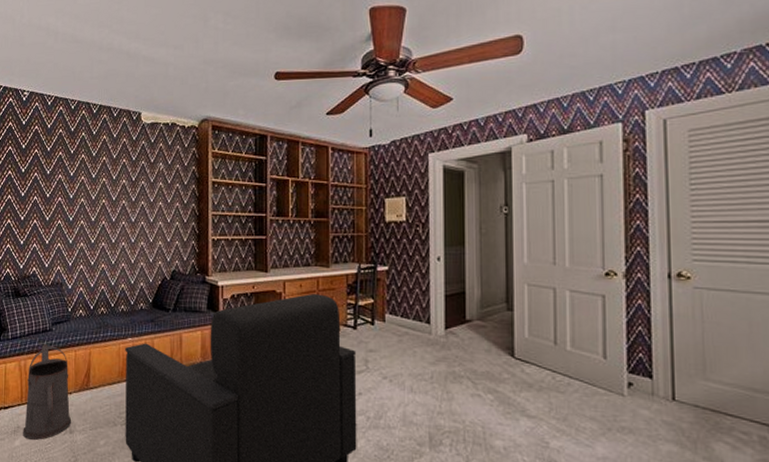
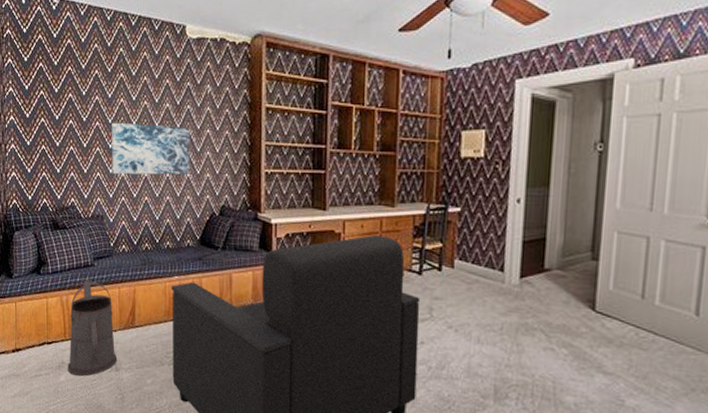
wall art: none [72,197,144,245] -> present [112,122,190,175]

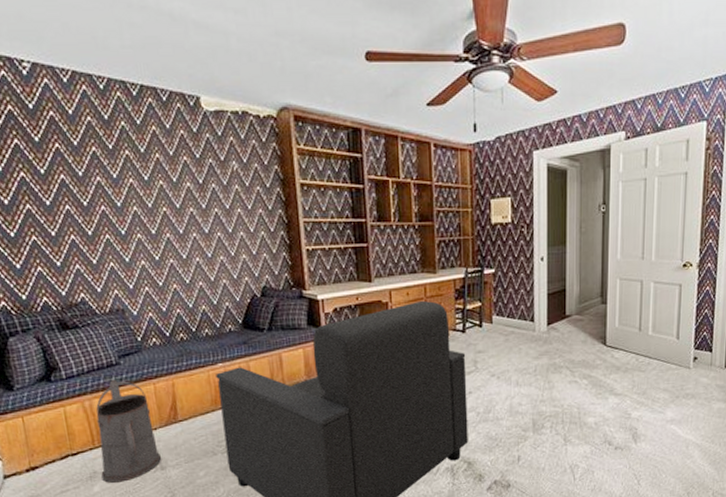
wall art: present [112,122,190,175] -> none [121,205,223,263]

